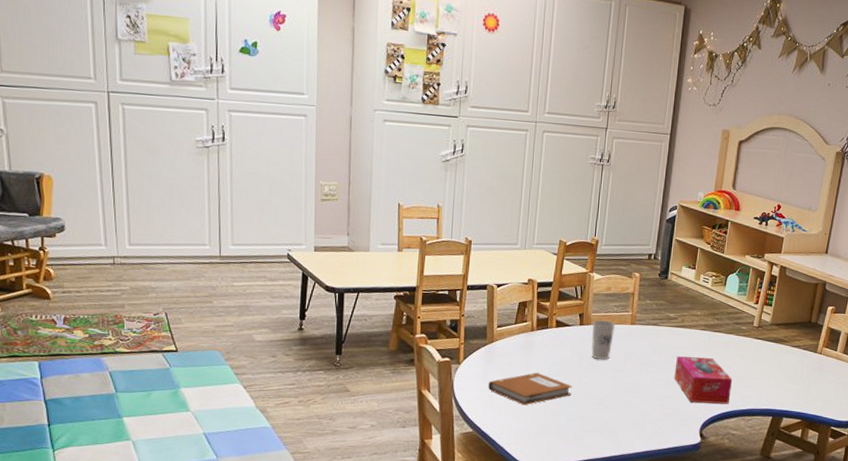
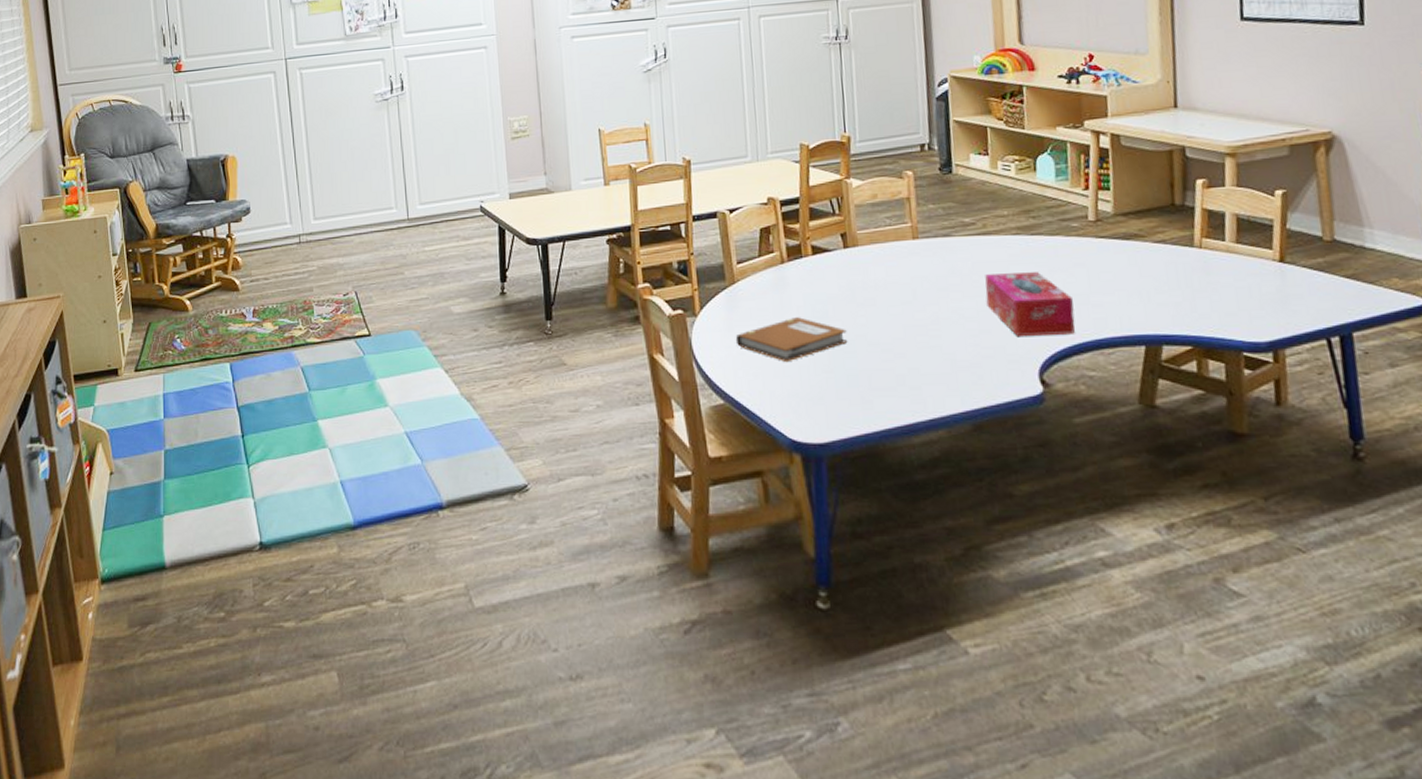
cup: present [591,320,615,360] -> none [861,238,892,291]

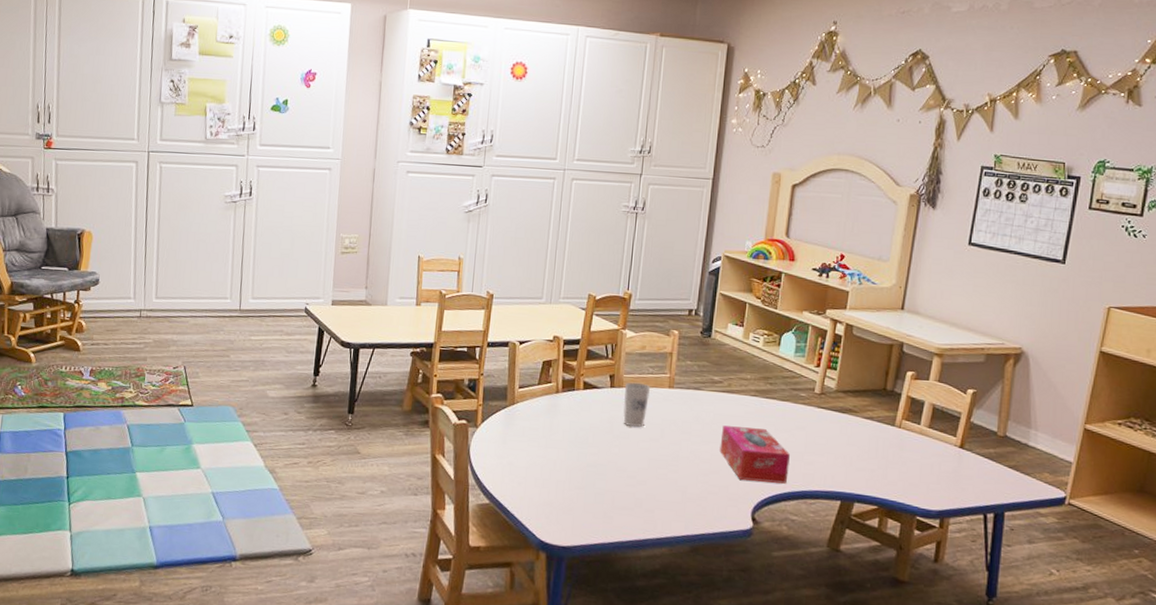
notebook: present [735,317,848,363] -> none [507,439,601,476]
cup: none [861,238,892,291] -> present [623,382,651,428]

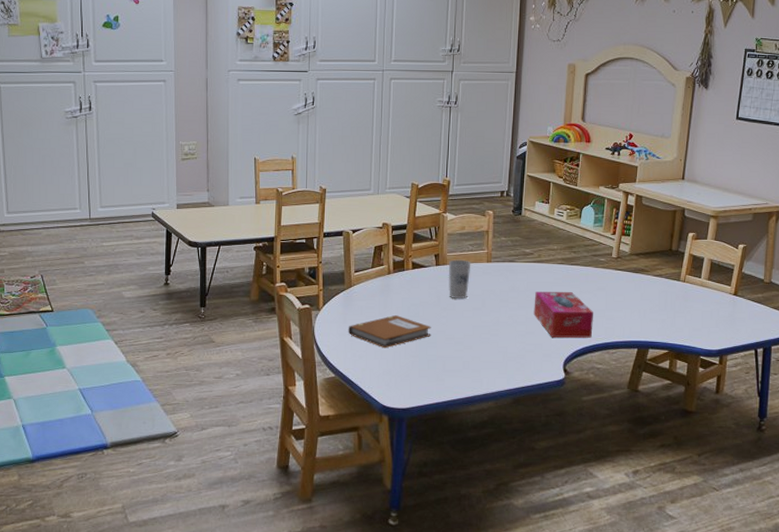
notebook: none [507,439,601,476] -> present [348,315,431,349]

